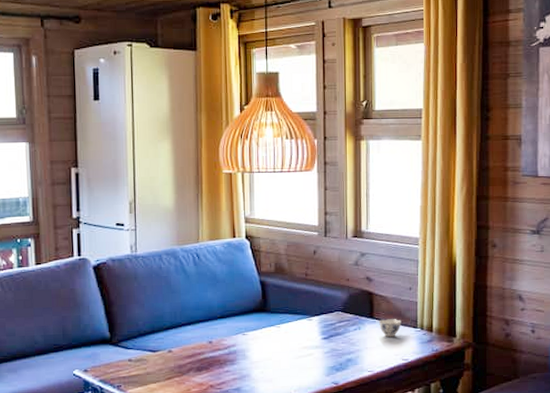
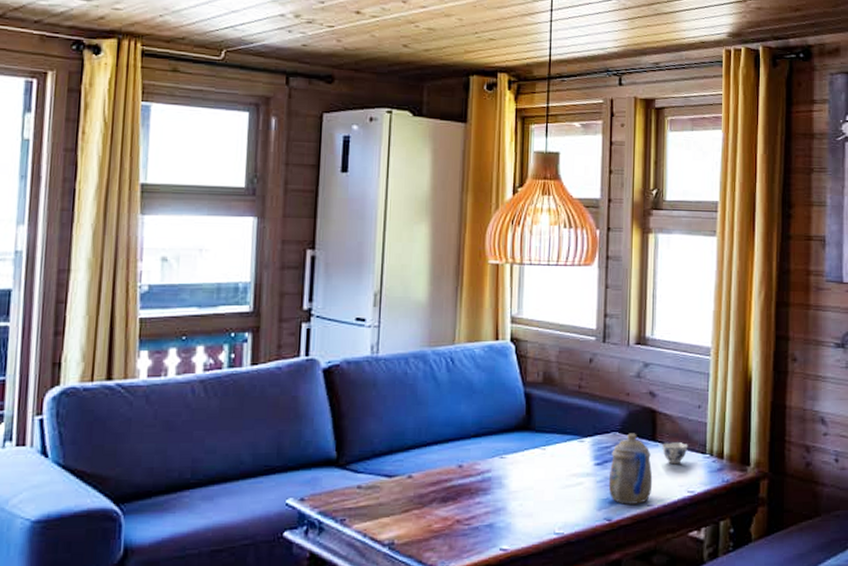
teapot: none [334,312,372,371] -> present [608,433,653,504]

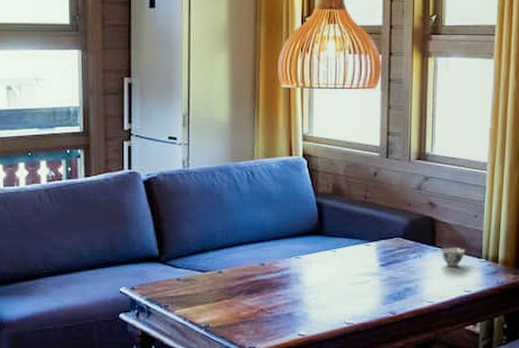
teapot: present [608,433,653,504] -> none [392,239,433,301]

